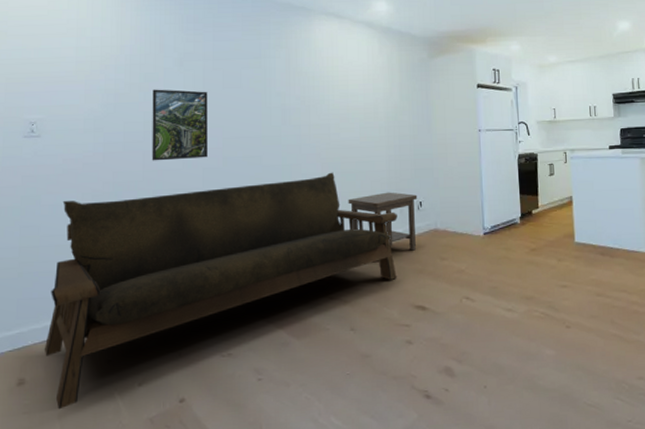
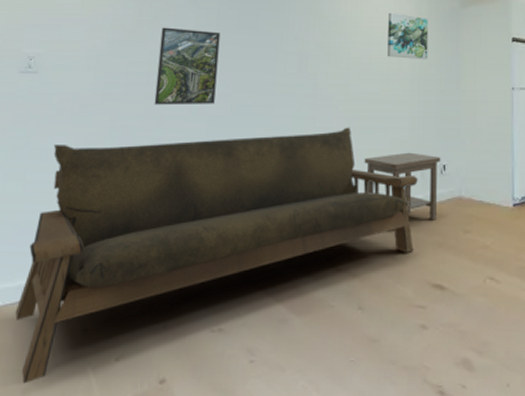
wall art: none [362,66,401,109] -> present [387,12,429,60]

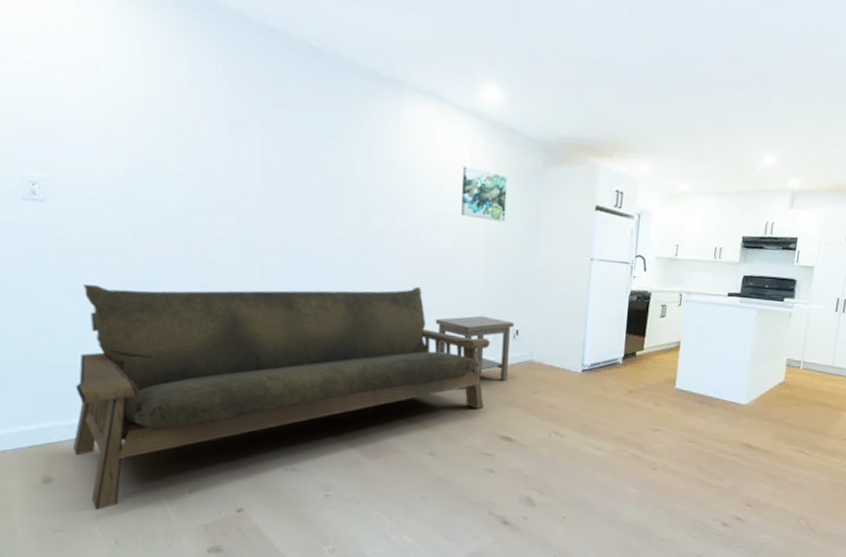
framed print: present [154,27,221,105] -> none [195,159,268,253]

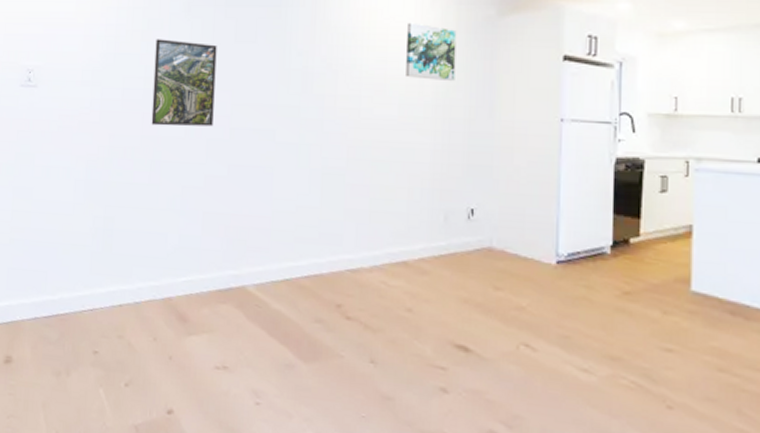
sofa: present [72,285,490,510] -> none [31,158,440,397]
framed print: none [195,159,268,253] -> present [151,39,217,127]
side table: present [435,315,515,390] -> none [377,191,469,282]

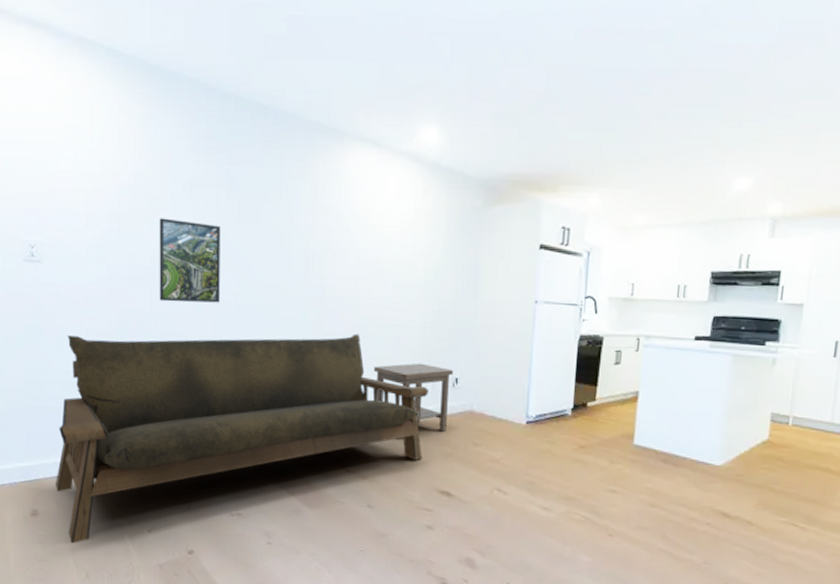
sofa: none [31,158,440,397] -> present [55,333,429,544]
side table: none [377,191,469,282] -> present [373,363,454,440]
wall art: present [406,22,457,82] -> none [399,210,446,266]

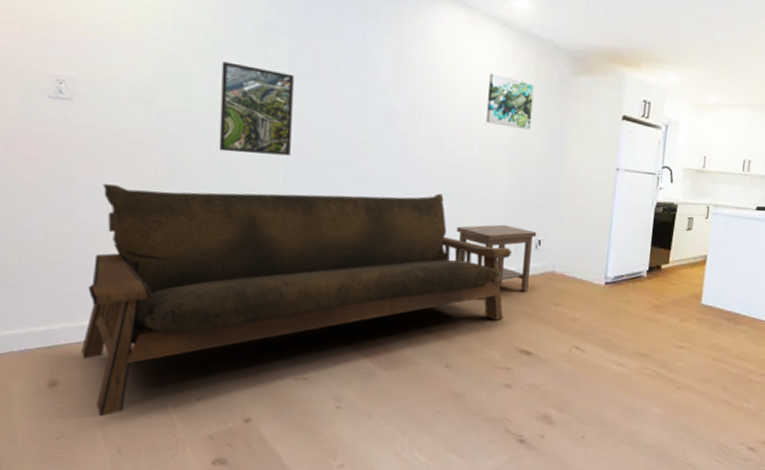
wall art: none [399,210,446,266] -> present [486,73,534,131]

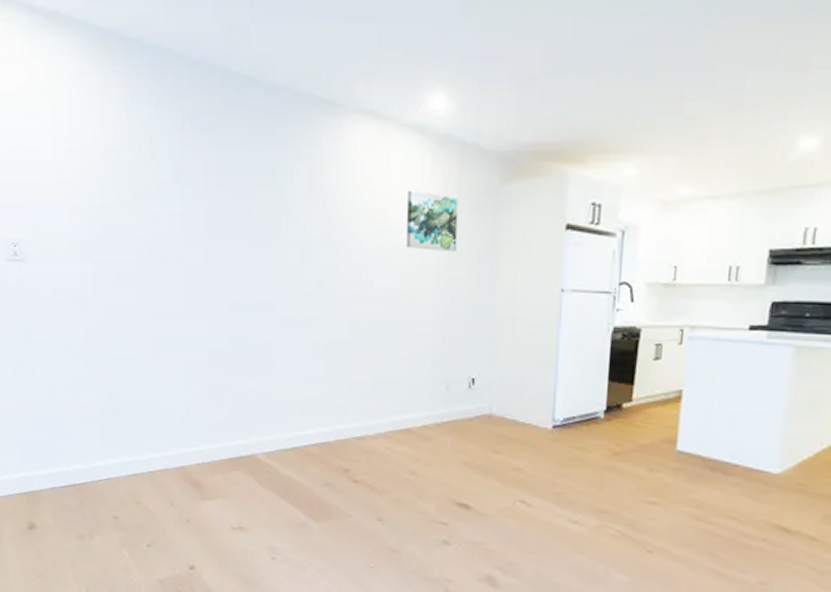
sofa: present [80,184,512,417] -> none [50,331,442,558]
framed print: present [219,61,294,156] -> none [145,209,212,301]
side table: present [456,224,537,300] -> none [380,362,470,447]

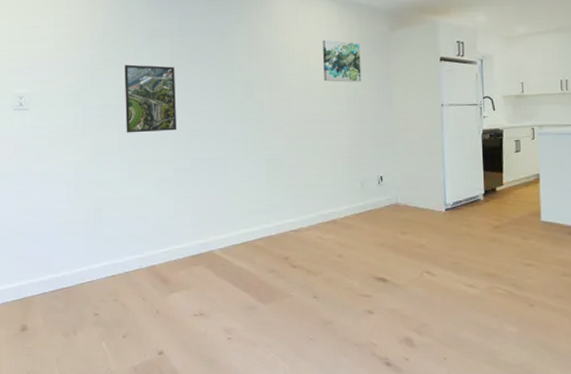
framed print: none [145,209,212,301] -> present [124,64,176,133]

